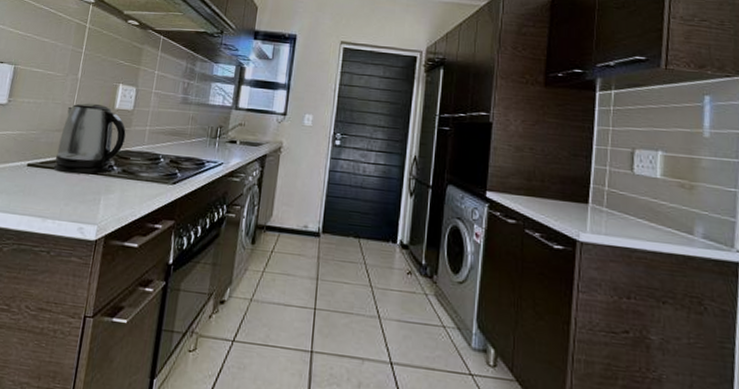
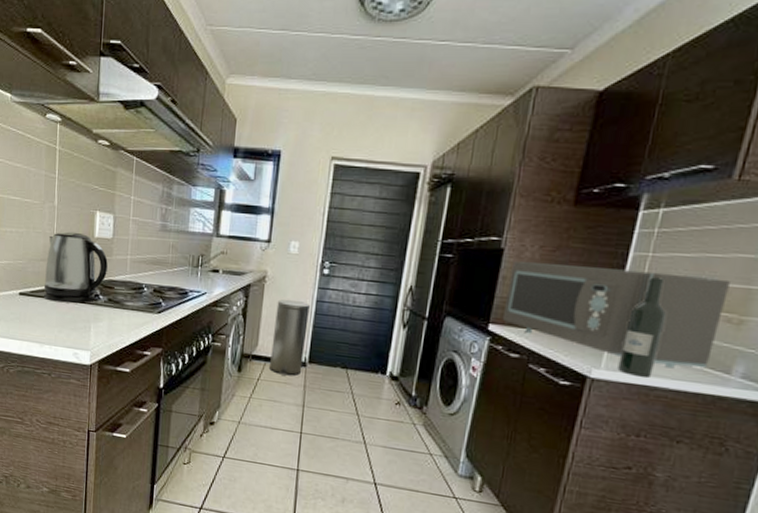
pedal bin: none [284,169,323,247] -> present [270,299,310,376]
microwave: none [497,133,677,231] -> present [502,261,730,369]
wine bottle: none [601,148,633,241] -> present [617,277,668,379]

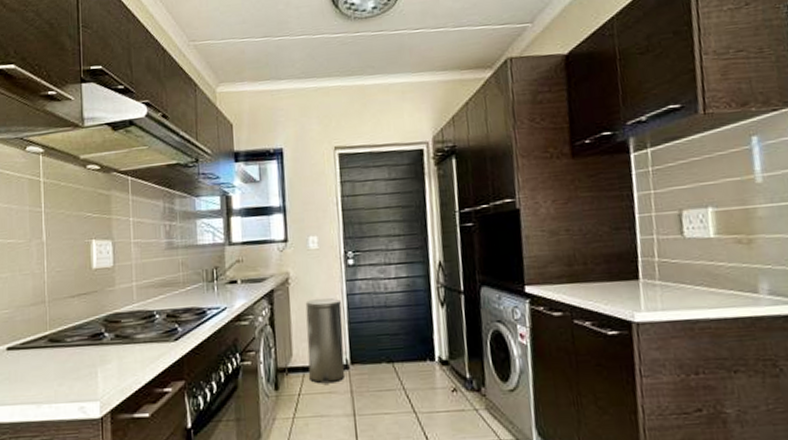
kettle: present [43,231,108,304] -> none [36,266,111,351]
microwave: present [502,261,730,369] -> none [531,204,737,298]
wine bottle: present [617,277,668,379] -> none [651,211,691,313]

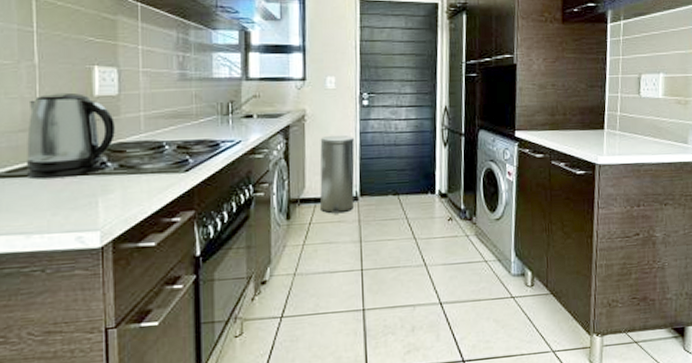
kettle: none [36,266,111,351] -> present [26,92,115,180]

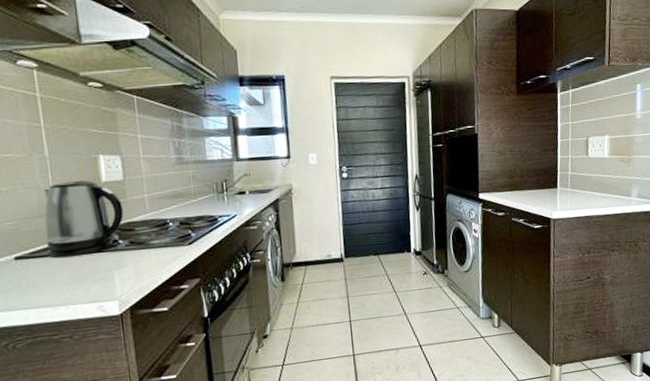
pedal bin: present [319,135,355,214] -> none [306,205,340,275]

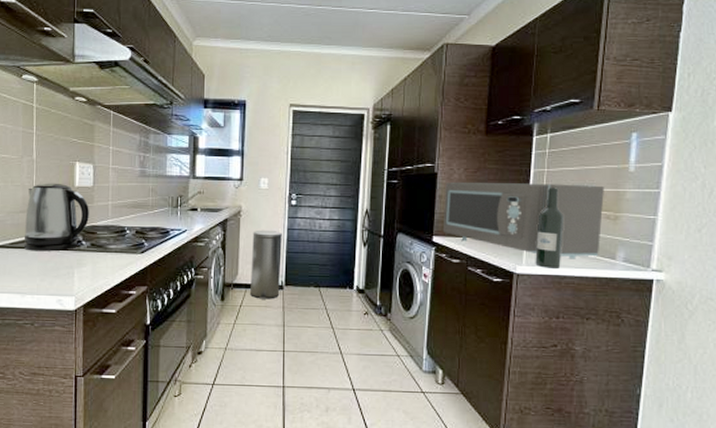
pedal bin: none [306,205,340,275] -> present [250,230,282,299]
microwave: none [485,133,619,201] -> present [442,181,604,259]
wine bottle: none [567,138,589,212] -> present [535,187,565,270]

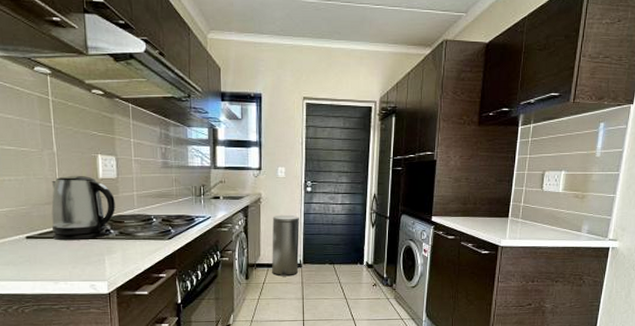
microwave: present [442,181,604,259] -> none [440,168,575,233]
wine bottle: present [535,187,565,270] -> none [516,172,542,242]

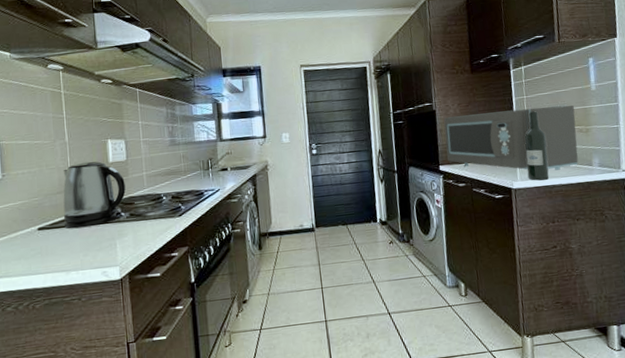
pedal bin: present [272,214,299,277] -> none [281,179,312,243]
microwave: none [440,168,575,233] -> present [443,105,579,170]
wine bottle: none [516,172,542,242] -> present [524,111,550,181]

